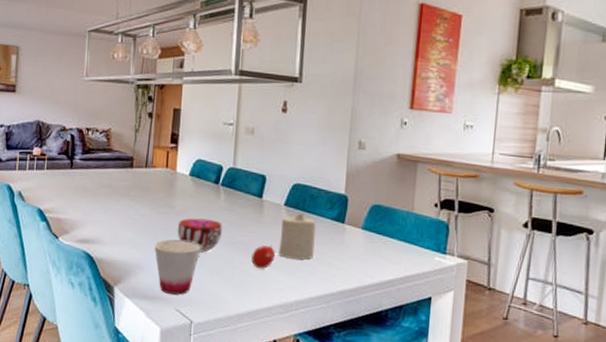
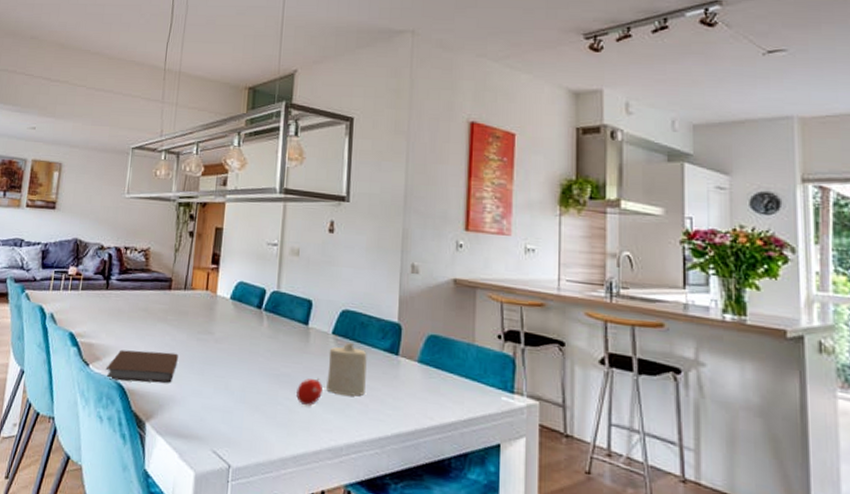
notebook: none [73,223,142,252] -> present [104,349,178,383]
cup: present [154,239,201,295] -> none [190,369,241,434]
decorative bowl: present [177,218,222,253] -> none [216,346,265,385]

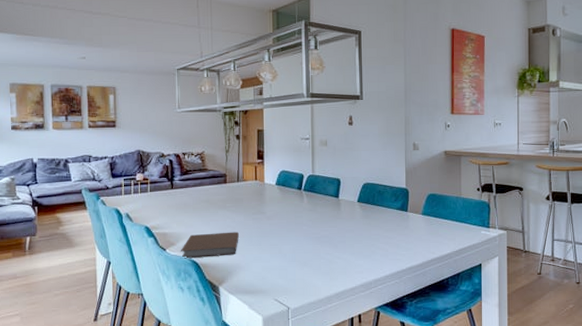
fruit: present [296,378,322,406] -> none [334,236,353,257]
candle: present [326,342,367,397] -> none [356,206,385,245]

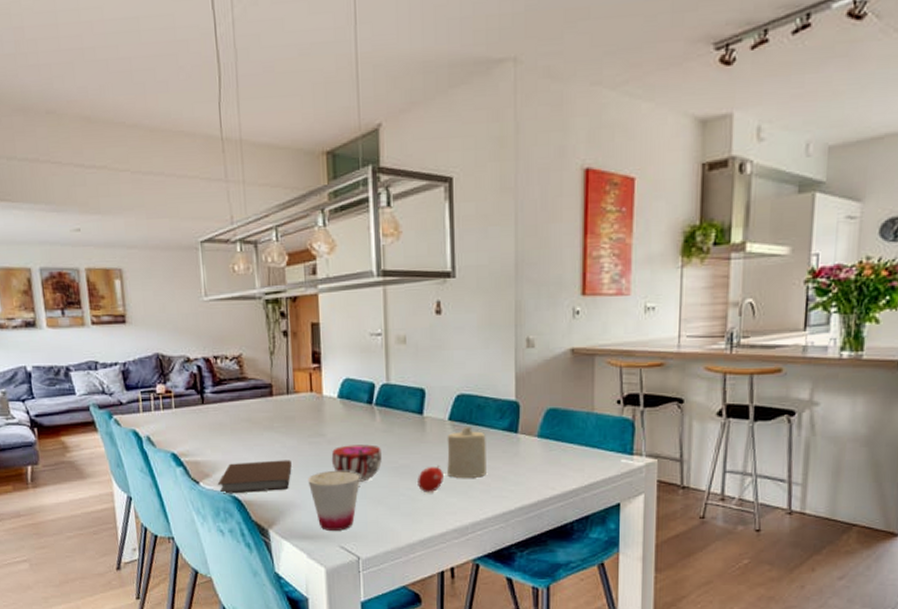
cup: none [251,239,291,287] -> present [307,470,360,531]
decorative bowl: none [269,220,308,249] -> present [331,444,382,482]
fruit: none [334,236,353,257] -> present [418,466,443,493]
candle: none [356,206,385,245] -> present [447,426,486,478]

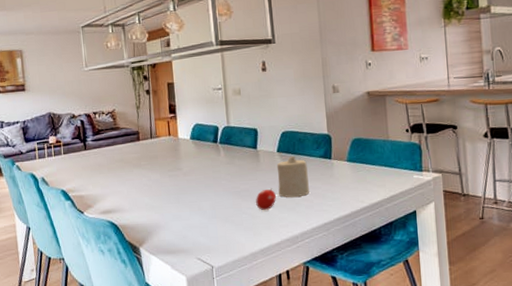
notebook: present [217,460,292,494] -> none [98,190,157,221]
cup: present [307,470,360,531] -> none [169,196,211,246]
decorative bowl: present [331,444,382,482] -> none [187,174,227,205]

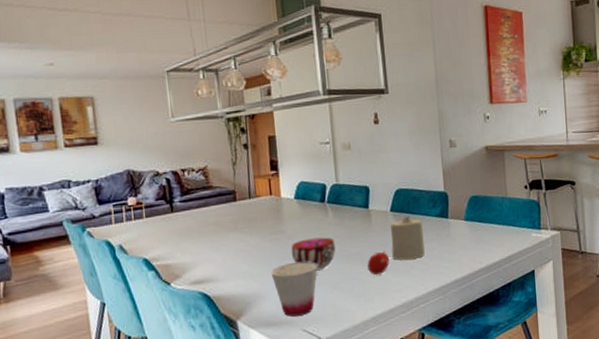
cup: none [169,196,211,246] -> present [270,261,318,317]
decorative bowl: none [187,174,227,205] -> present [291,237,336,271]

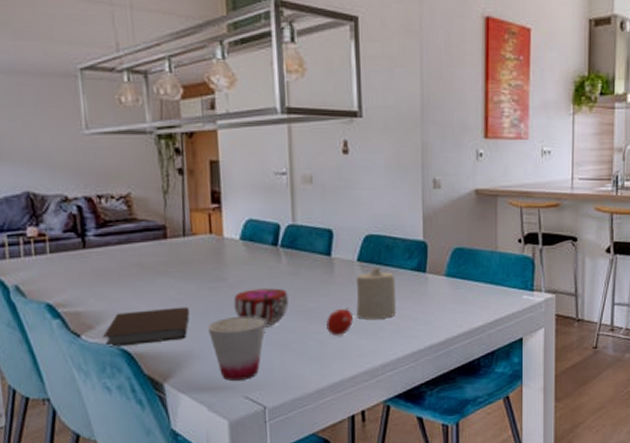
notebook: none [187,256,256,293] -> present [102,307,190,348]

